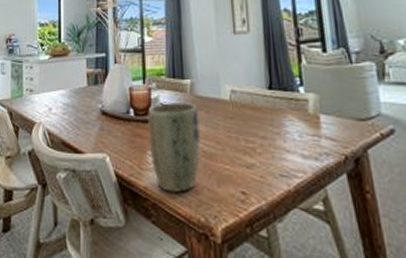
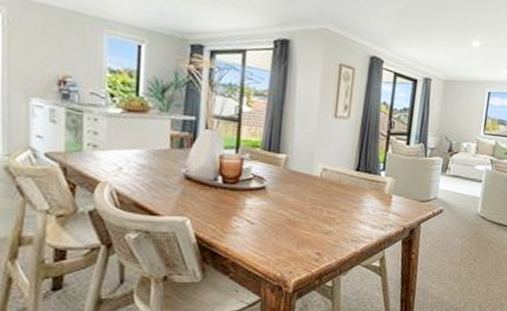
plant pot: present [148,103,201,193] -> none [235,174,289,253]

